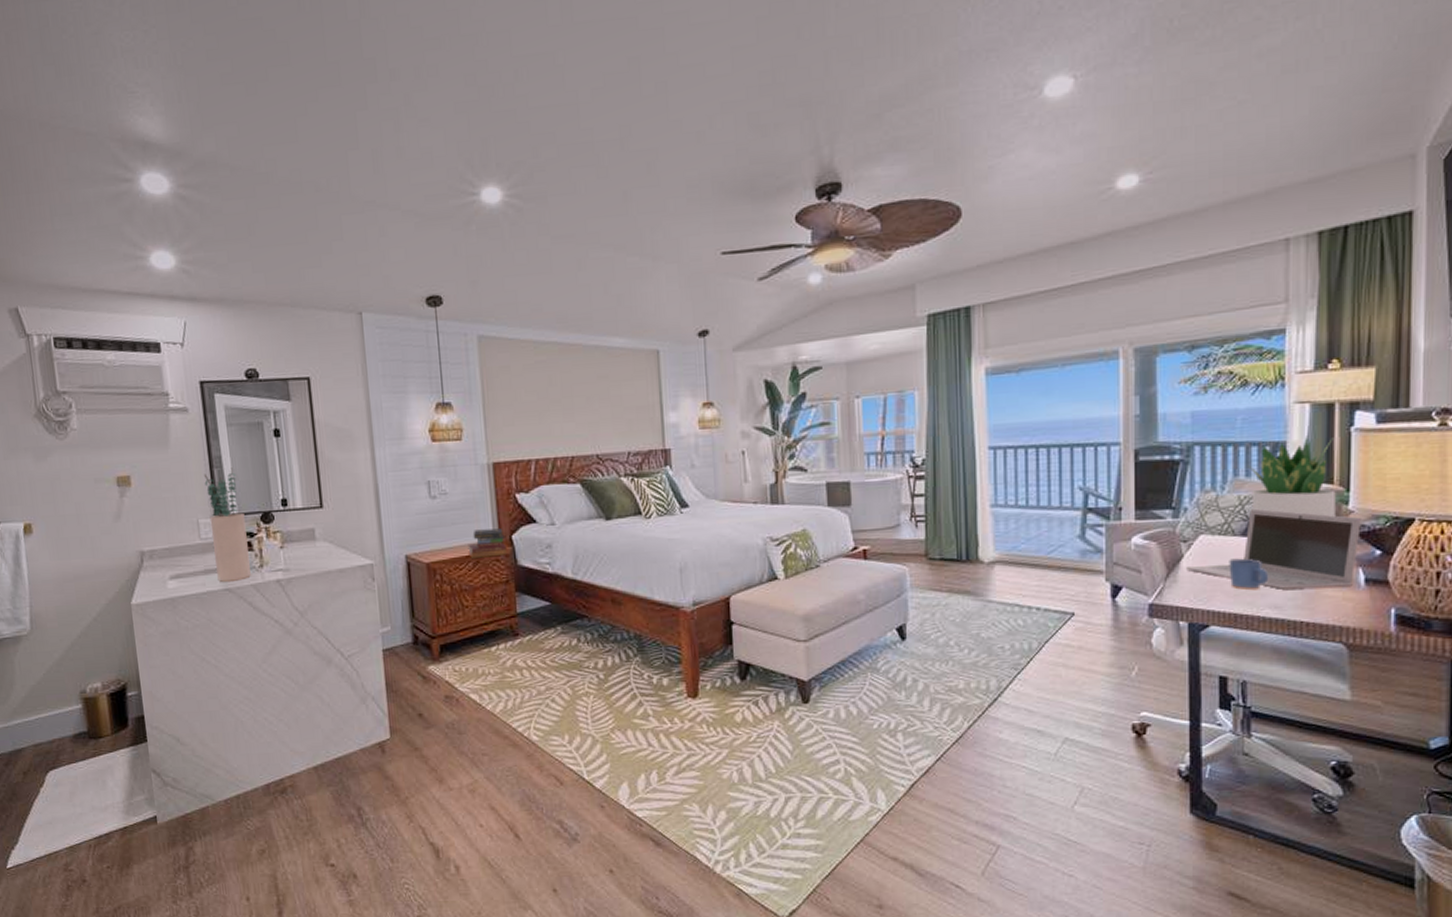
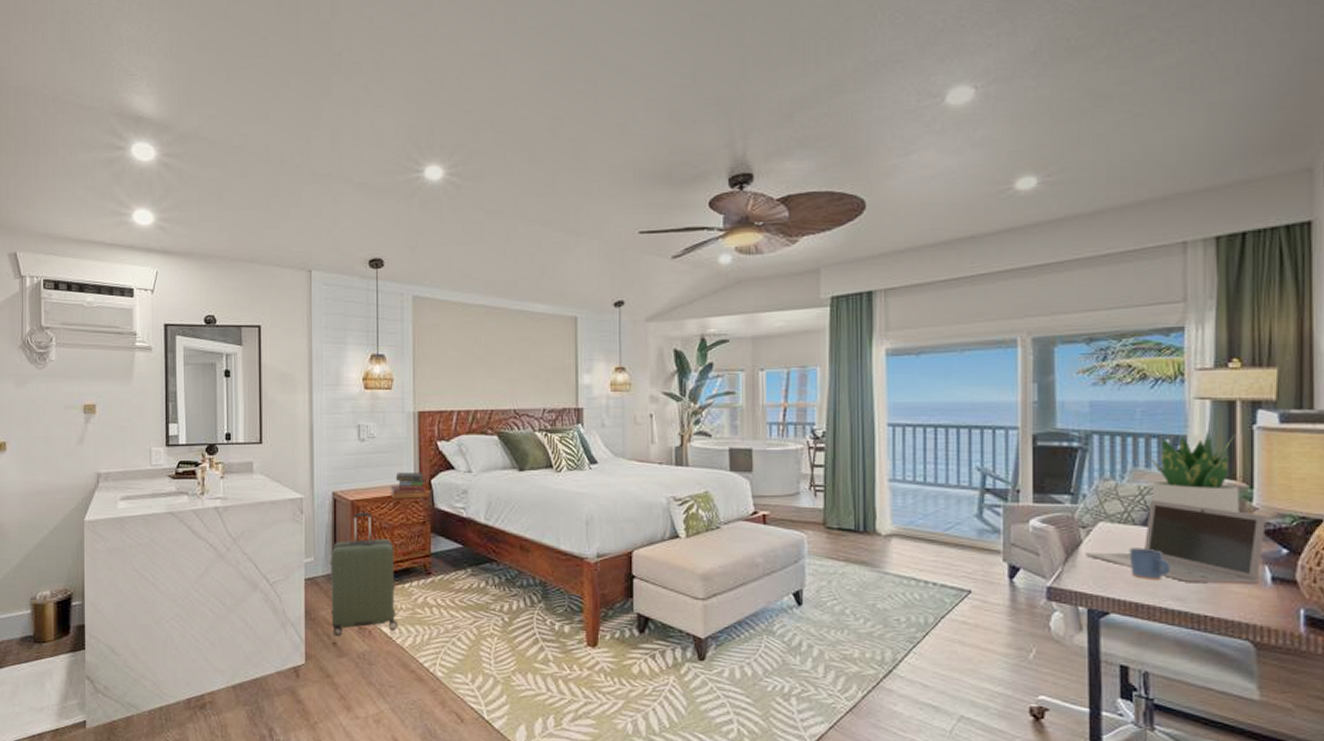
vase: present [203,467,251,583] -> none [159,402,192,507]
suitcase: none [408,574,487,707] -> present [329,512,398,636]

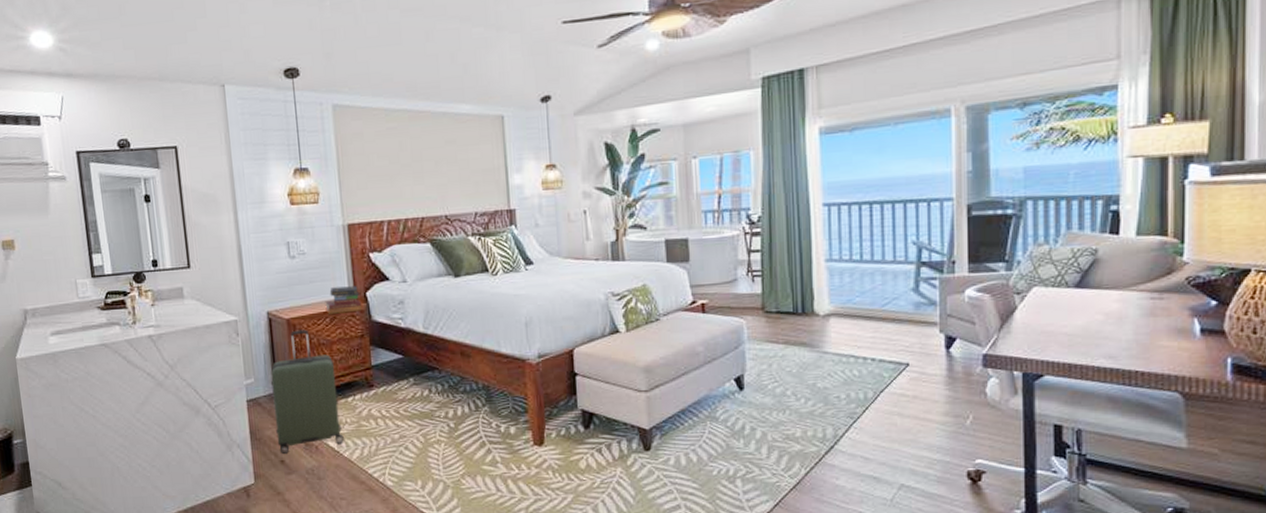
laptop: present [1086,499,1266,583] -> none [1020,260,1196,340]
mug: present [1129,547,1171,580] -> none [1062,309,1103,340]
planter: present [1148,431,1239,513] -> none [1081,189,1170,269]

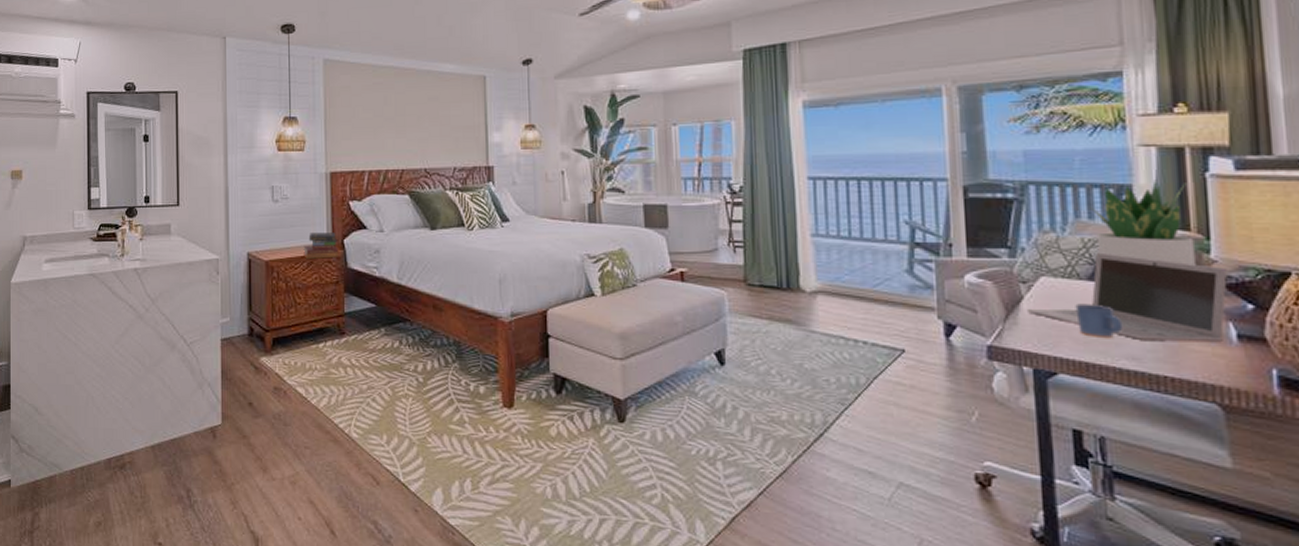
suitcase: present [270,329,344,454] -> none [245,272,312,396]
laptop: none [1020,260,1196,340] -> present [1028,252,1227,341]
mug: none [1062,309,1103,340] -> present [1075,303,1123,337]
planter: none [1081,189,1170,269] -> present [1090,180,1196,266]

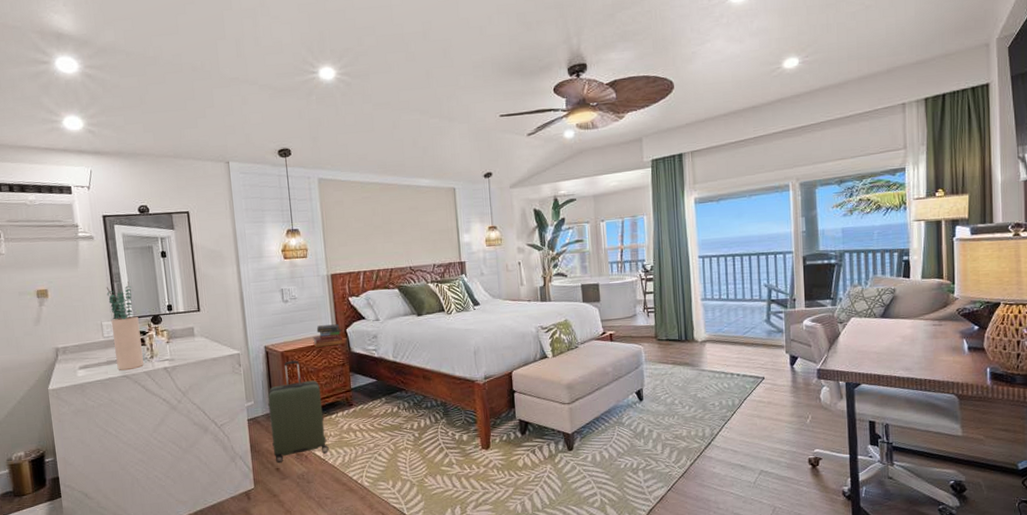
vase: none [82,167,113,269] -> present [106,281,144,371]
suitcase: none [245,272,312,396] -> present [267,360,329,463]
laptop: present [1028,252,1227,341] -> none [843,297,964,356]
mug: present [1075,303,1123,337] -> none [872,334,901,357]
planter: present [1090,180,1196,266] -> none [883,244,945,303]

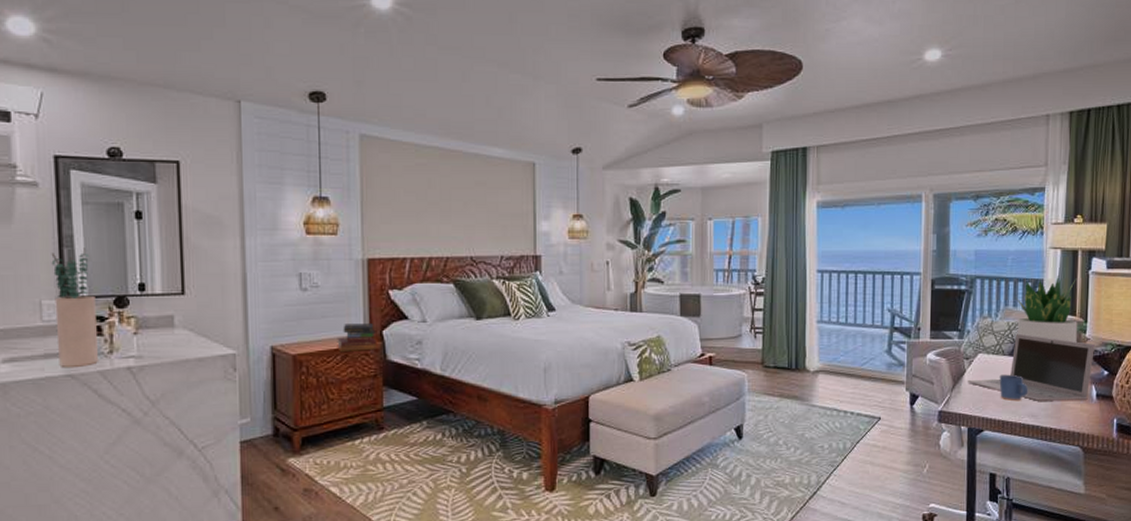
suitcase: present [267,360,329,463] -> none [269,367,348,500]
laptop: none [843,297,964,356] -> present [968,333,1095,401]
mug: none [872,334,901,357] -> present [999,374,1029,401]
planter: none [883,244,945,303] -> present [1015,276,1077,343]

